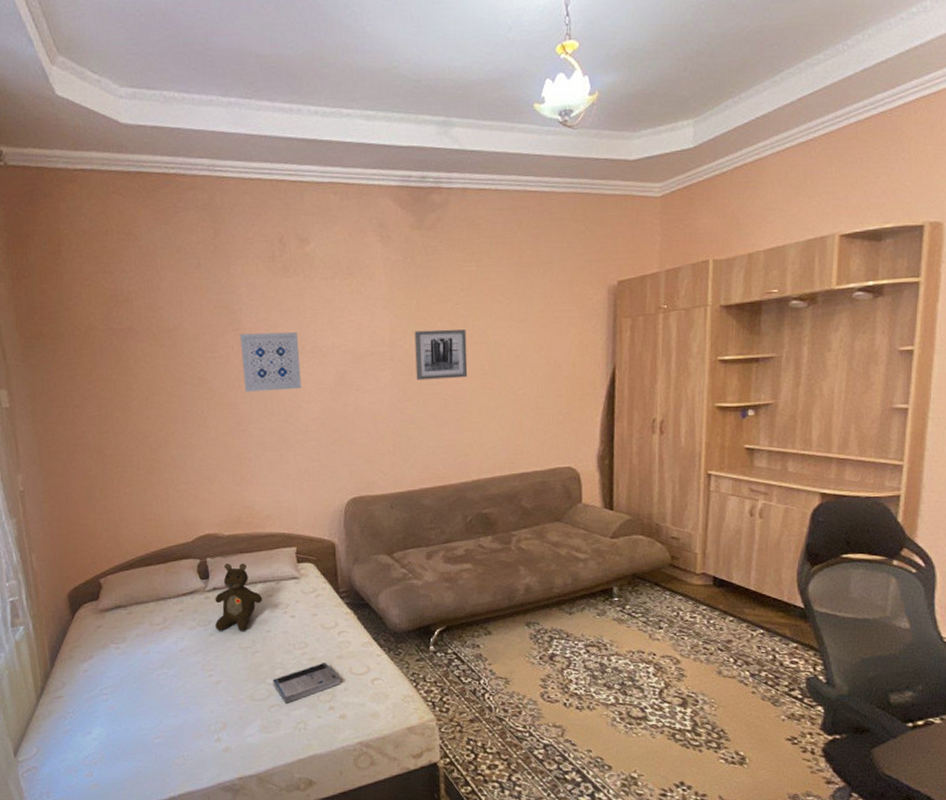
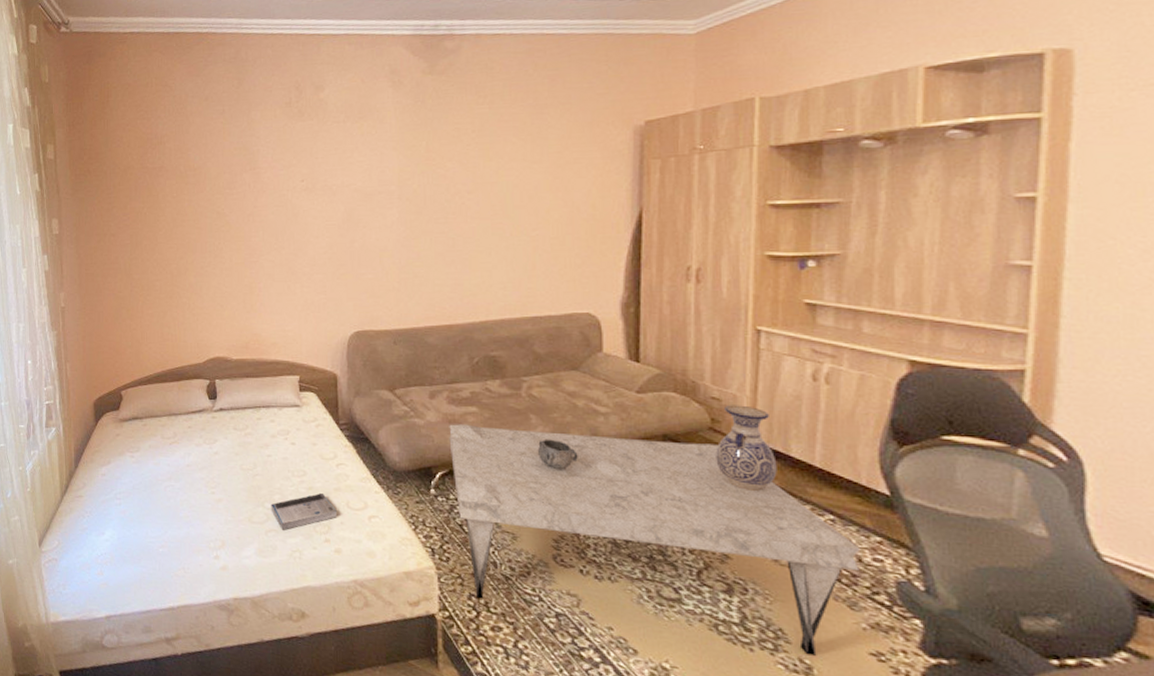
teddy bear: present [215,563,263,631] -> none [220,386,266,453]
wall art: present [241,331,302,392] -> none [257,171,311,226]
wall art: present [414,329,468,381] -> none [423,169,478,219]
coffee table: none [445,578,782,748] -> present [449,424,861,656]
decorative bowl: none [526,587,562,615] -> present [537,439,578,469]
vase: none [674,542,722,616] -> present [716,405,777,491]

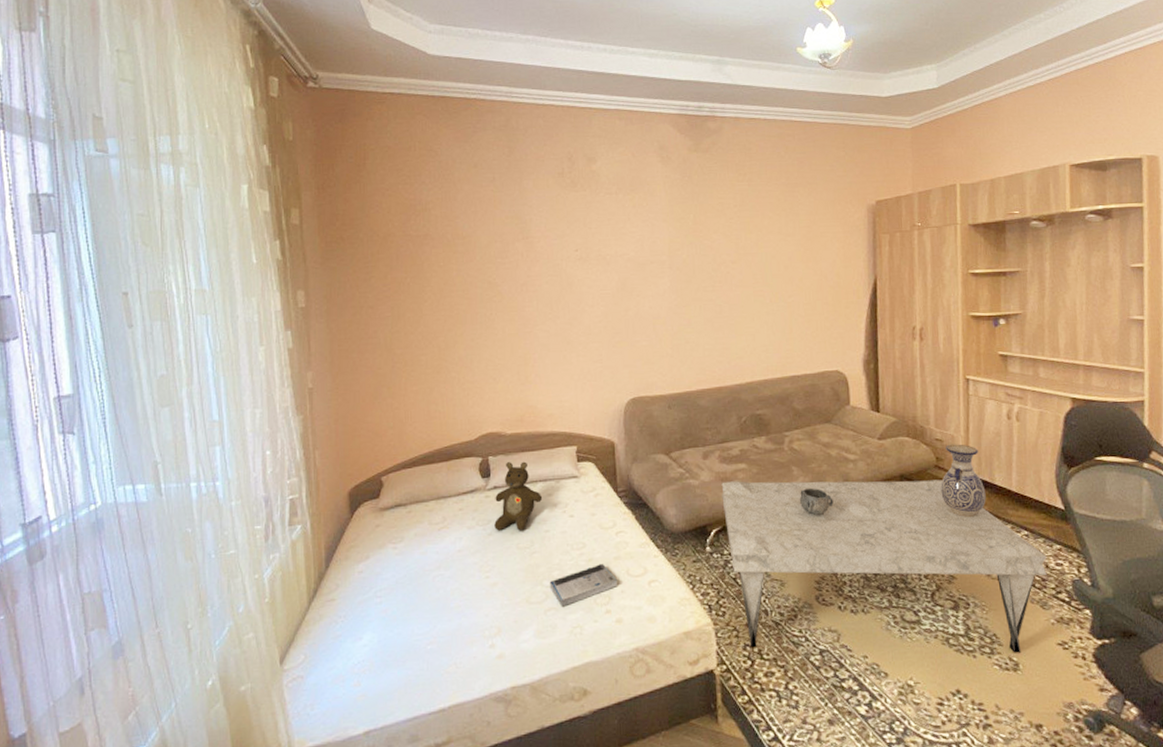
teddy bear: none [220,386,266,453] -> present [494,461,543,531]

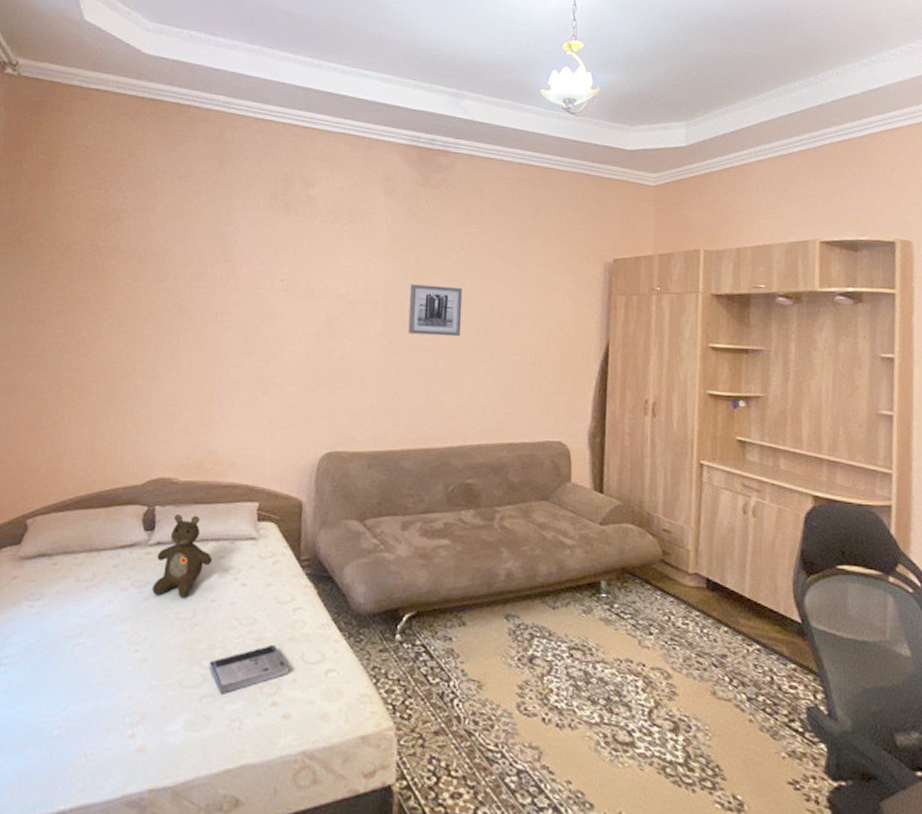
wall art: none [691,241,741,288] -> present [408,284,463,337]
coffee table: present [721,479,1047,653] -> none [419,559,780,790]
decorative bowl: present [799,488,834,515] -> none [506,574,545,607]
vase: present [941,444,986,517] -> none [666,537,716,623]

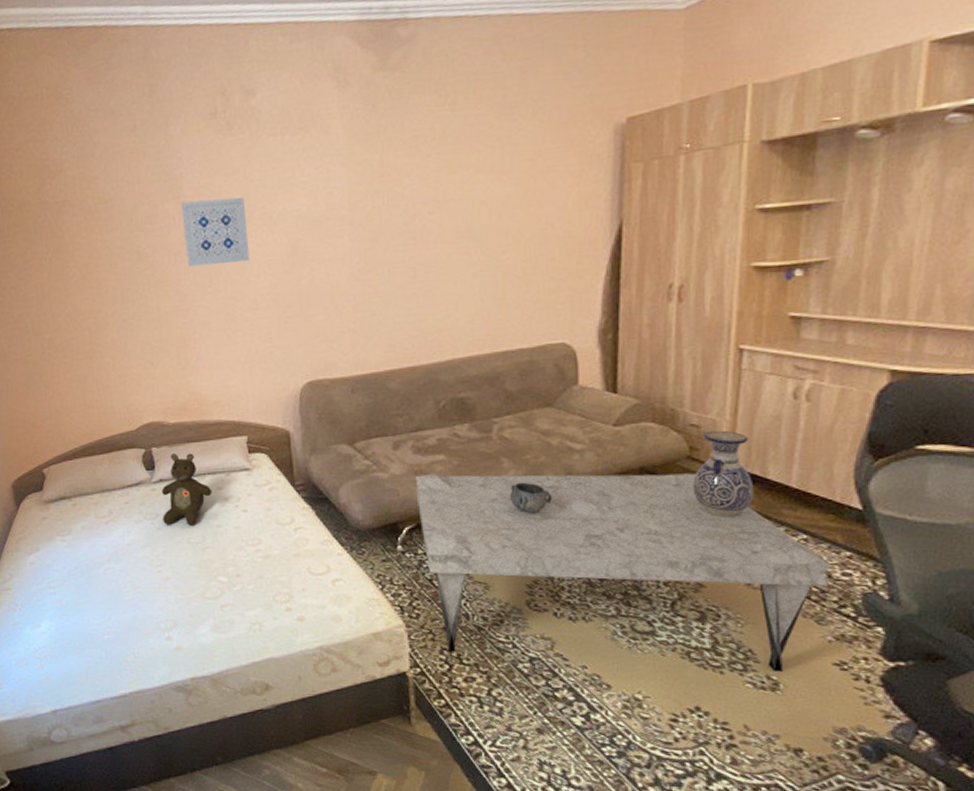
book: present [209,645,289,694] -> none [224,561,298,603]
wall art: none [226,266,291,330] -> present [182,197,250,267]
wall art: present [408,284,463,337] -> none [377,185,441,247]
coffee table: none [419,559,780,790] -> present [415,473,831,672]
decorative bowl: none [506,574,545,607] -> present [509,482,552,513]
vase: none [666,537,716,623] -> present [693,430,754,517]

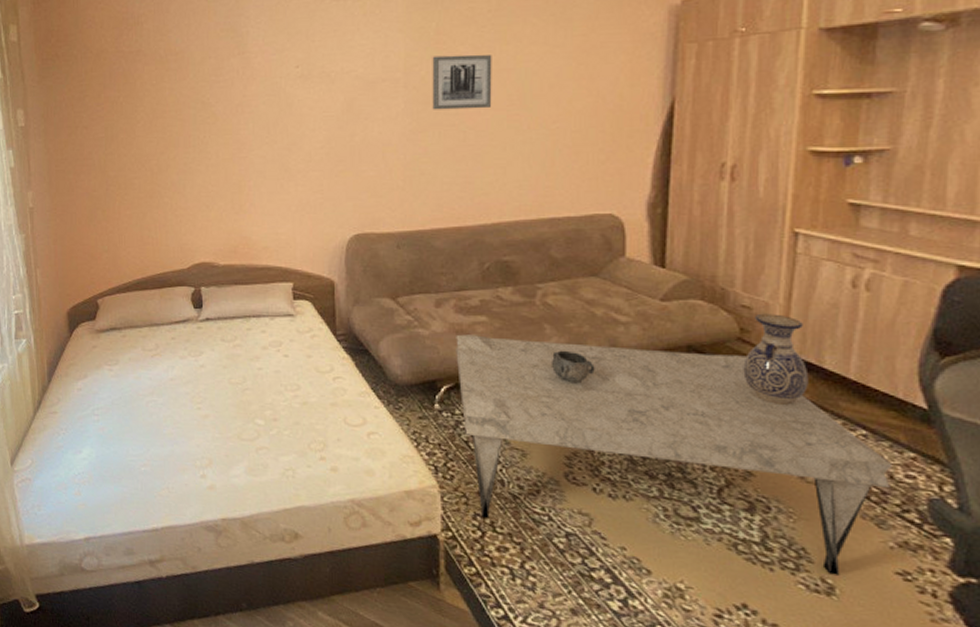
teddy bear: present [161,453,213,526] -> none [206,294,256,366]
wall art: present [182,197,250,267] -> none [246,55,307,118]
wall art: none [377,185,441,247] -> present [432,54,492,110]

